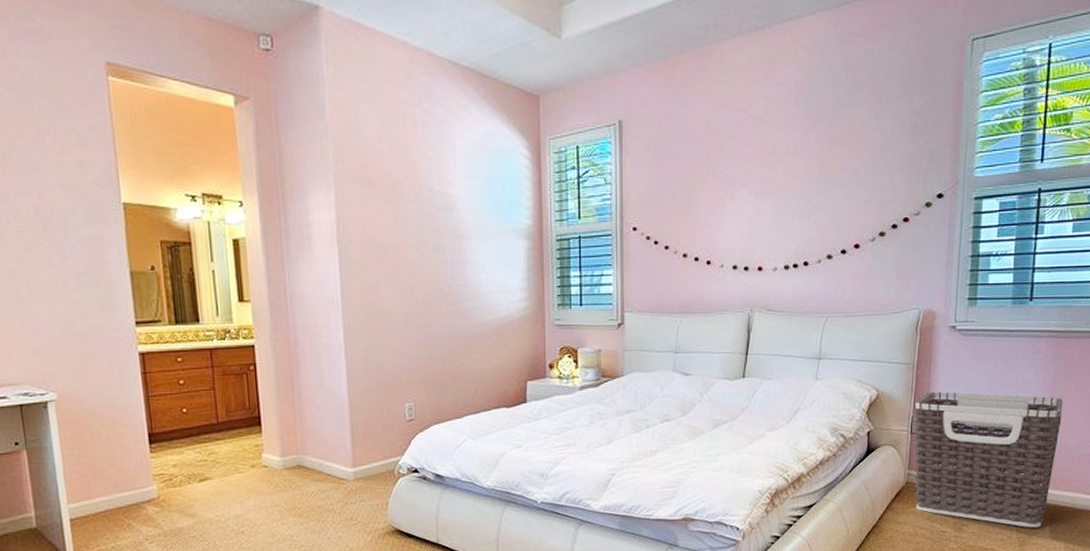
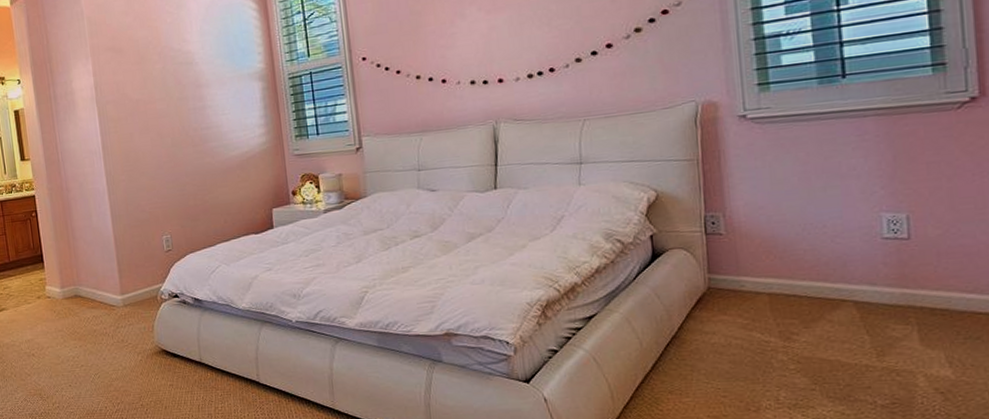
clothes hamper: present [913,392,1063,528] -> none [705,182,913,335]

